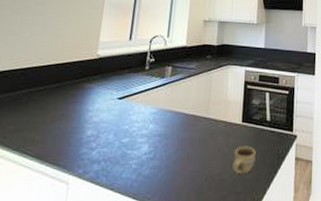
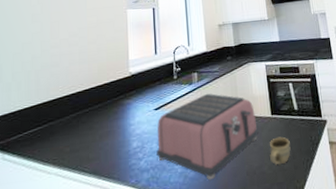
toaster: none [112,90,226,181] -> present [156,93,258,181]

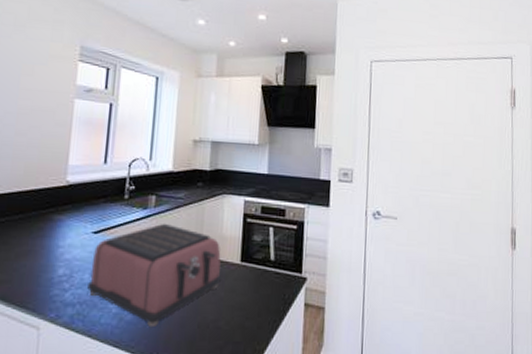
cup: present [270,137,291,165] -> none [230,289,258,322]

